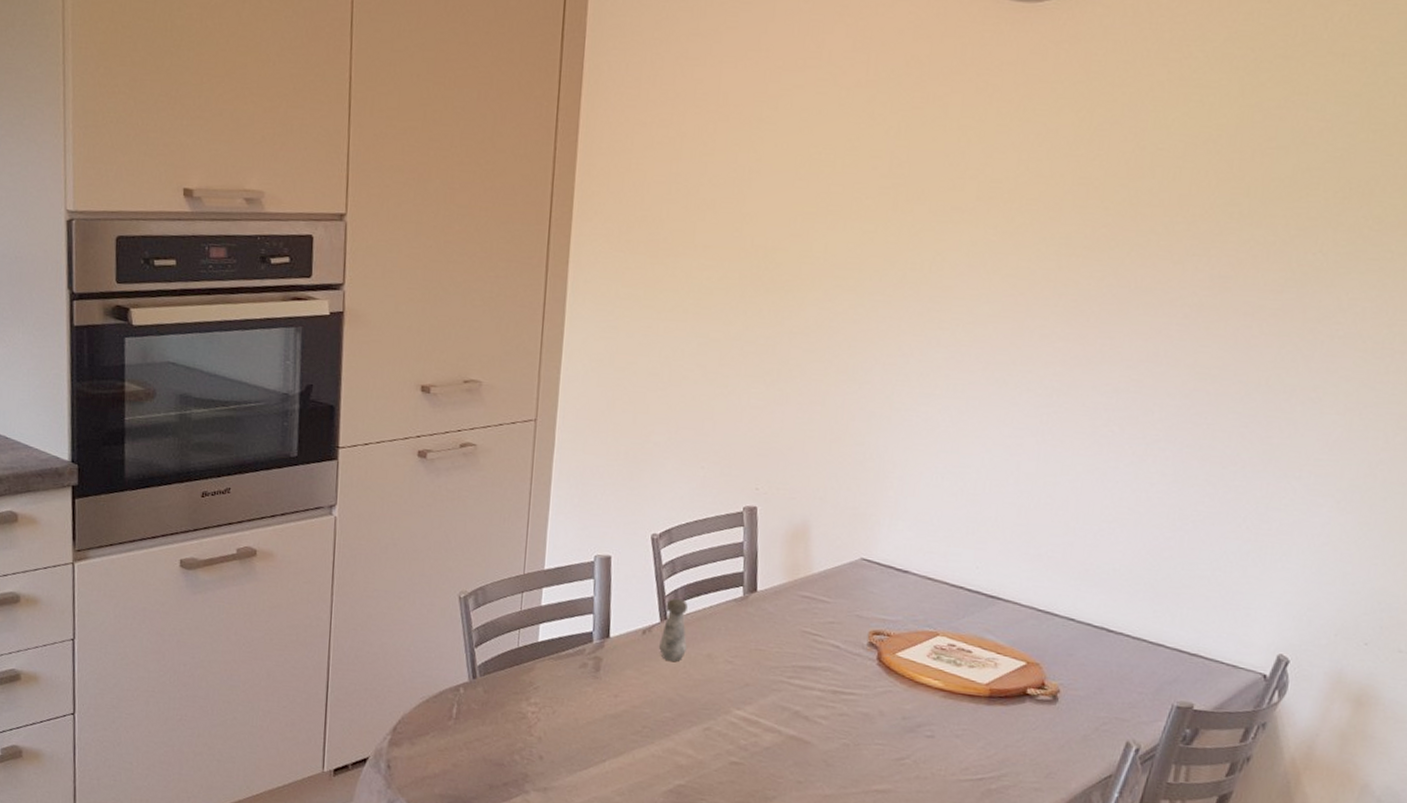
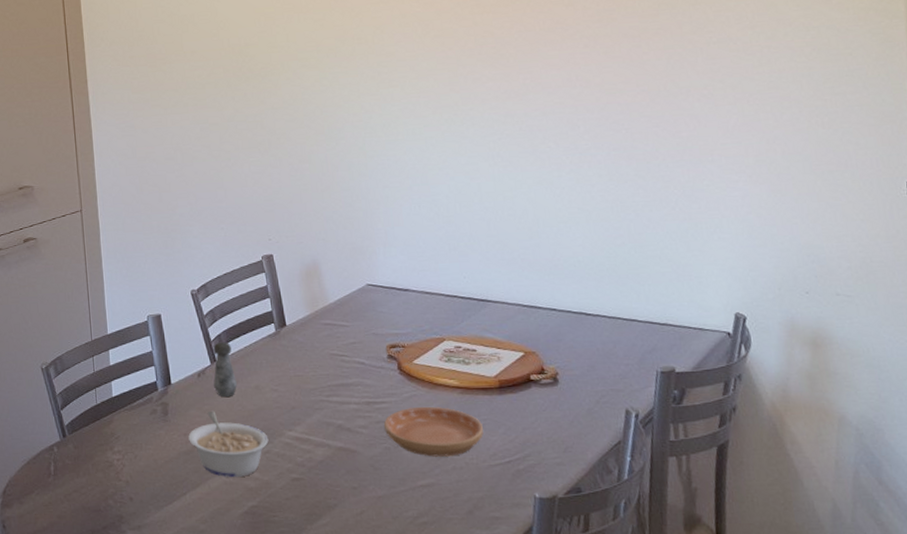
legume: none [619,674,712,752] -> present [188,410,269,477]
saucer: none [847,704,961,764] -> present [384,406,484,457]

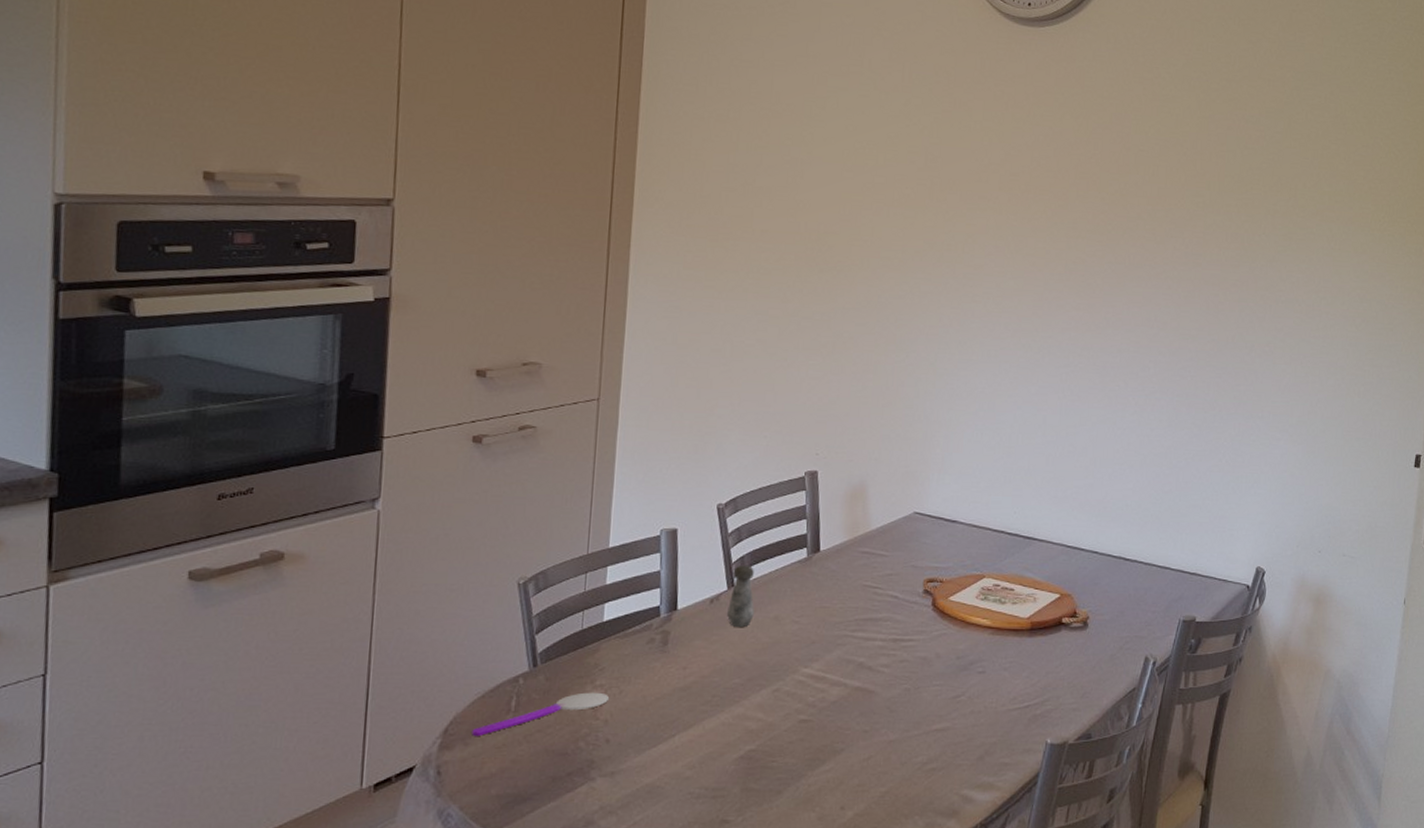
spoon: none [24,457,128,496] -> present [472,692,610,736]
legume: present [188,410,269,477] -> none [688,642,780,717]
saucer: present [384,406,484,457] -> none [908,646,1009,700]

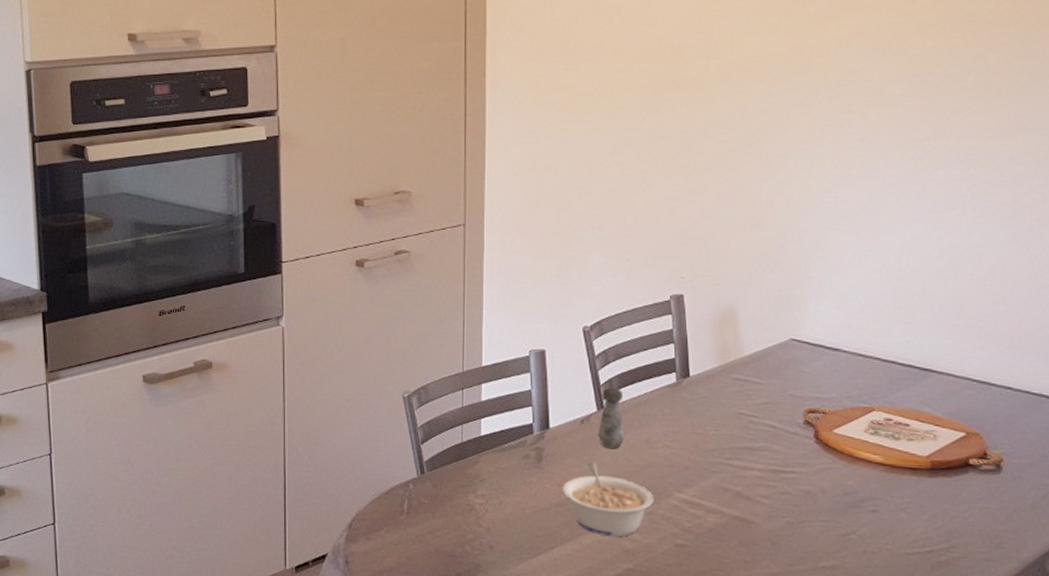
spoon: present [472,692,610,736] -> none [372,500,491,533]
legume: none [688,642,780,717] -> present [563,461,654,537]

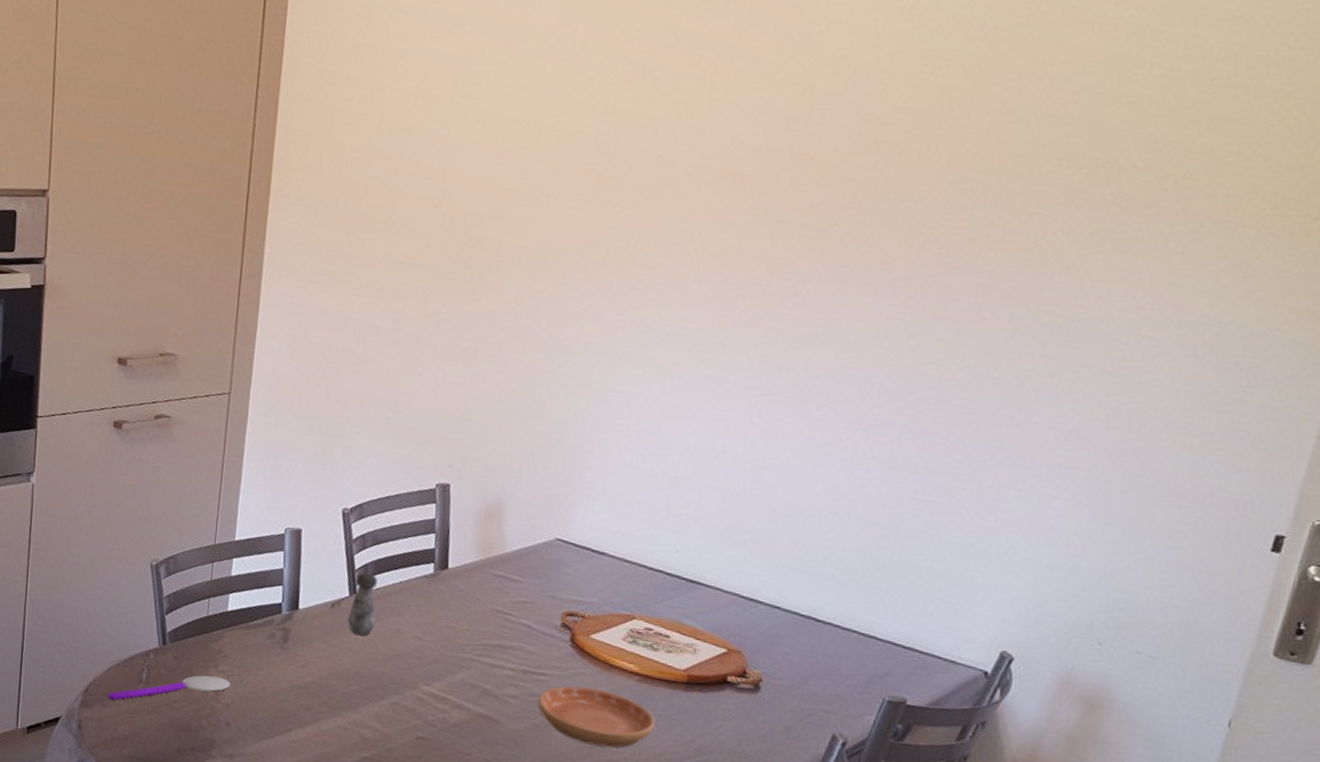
spoon: none [372,500,491,533] -> present [108,675,231,700]
legume: present [563,461,654,537] -> none [306,646,400,725]
saucer: none [790,481,906,539] -> present [538,686,656,748]

